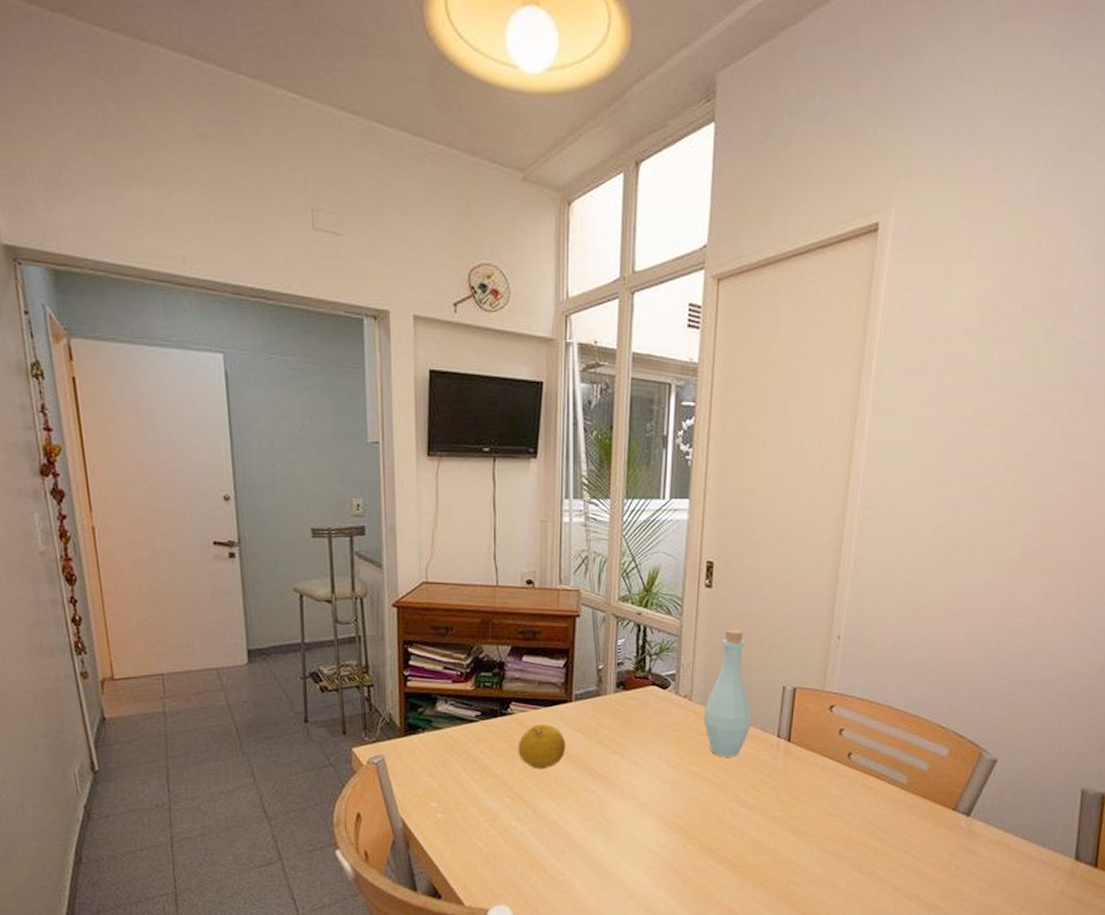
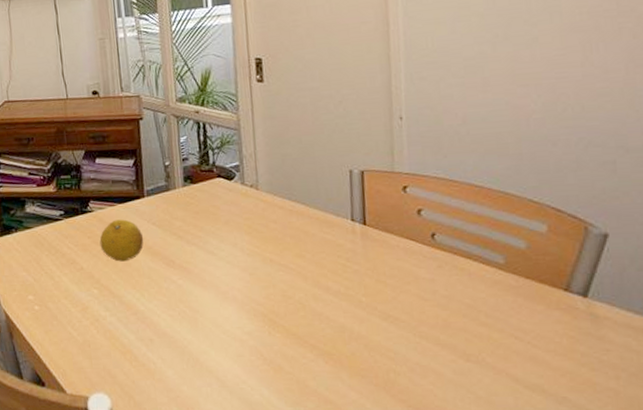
bottle: present [703,629,752,757] -> none [272,118,323,243]

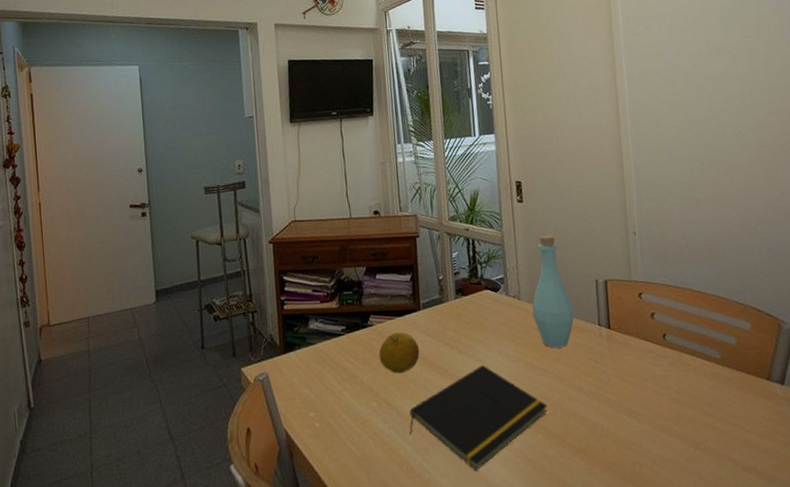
notepad: none [133,256,288,365] -> present [409,364,548,471]
bottle: none [272,118,323,243] -> present [532,234,575,348]

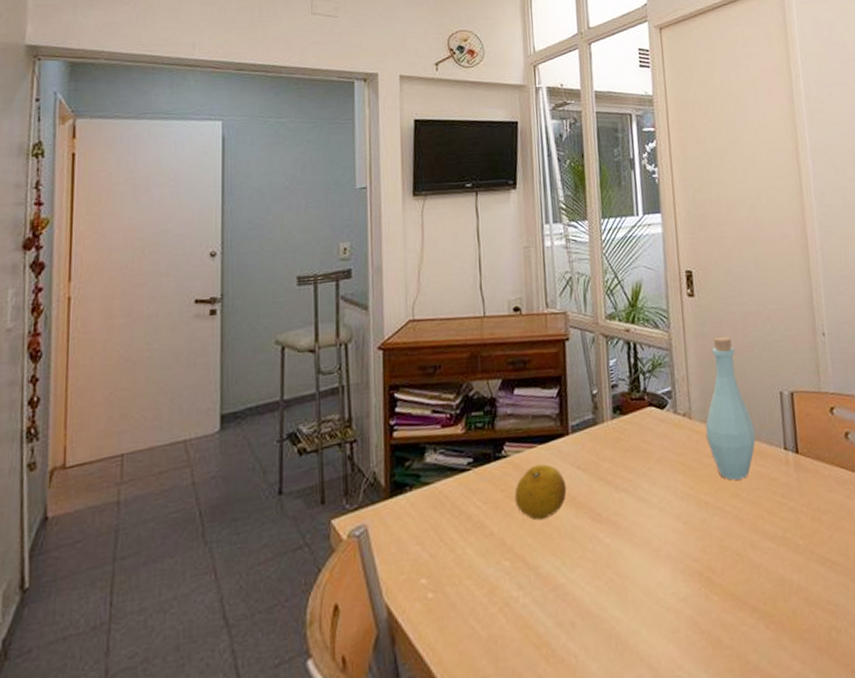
notepad: present [409,364,548,471] -> none [551,504,726,650]

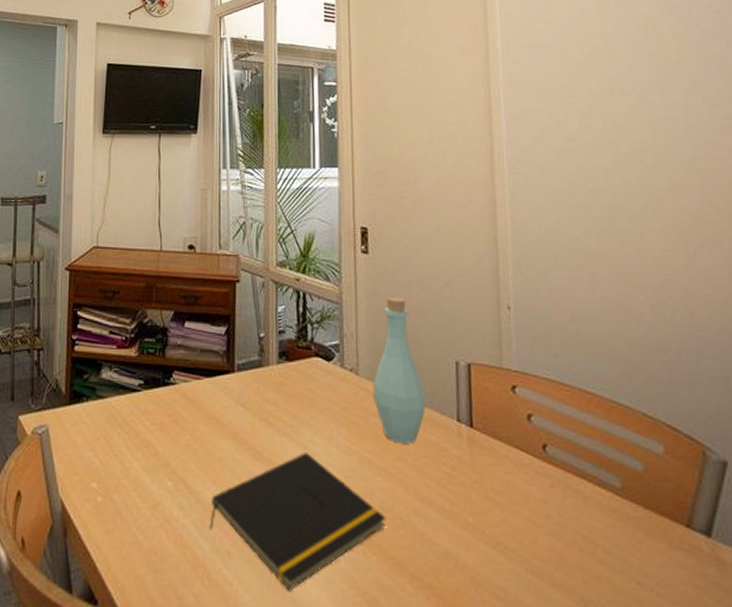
fruit: present [514,464,567,521] -> none [180,396,230,449]
notepad: none [551,504,726,650] -> present [209,451,387,591]

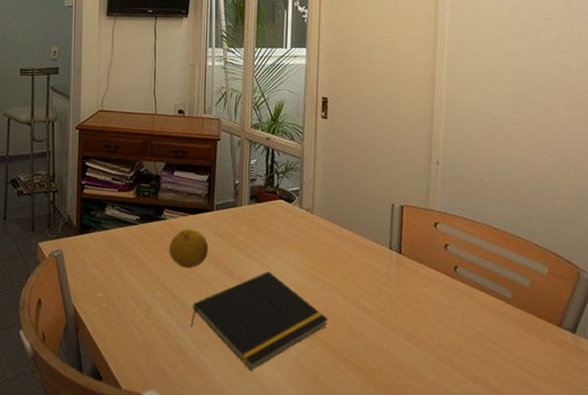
fruit: none [180,396,230,449] -> present [169,229,209,268]
bottle: present [372,296,427,444] -> none [324,153,366,265]

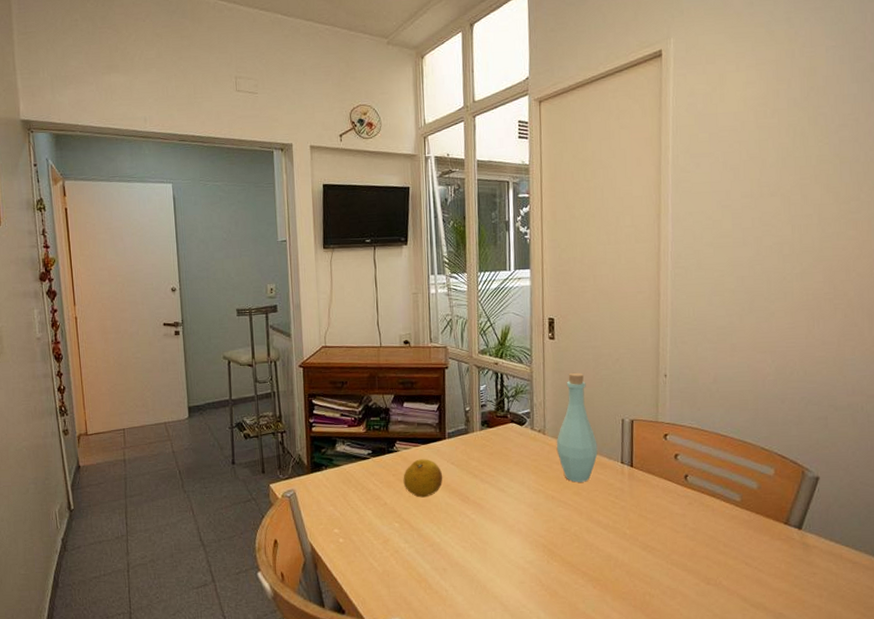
notepad: present [190,270,329,371] -> none [429,493,565,592]
bottle: none [324,153,366,265] -> present [556,372,598,483]

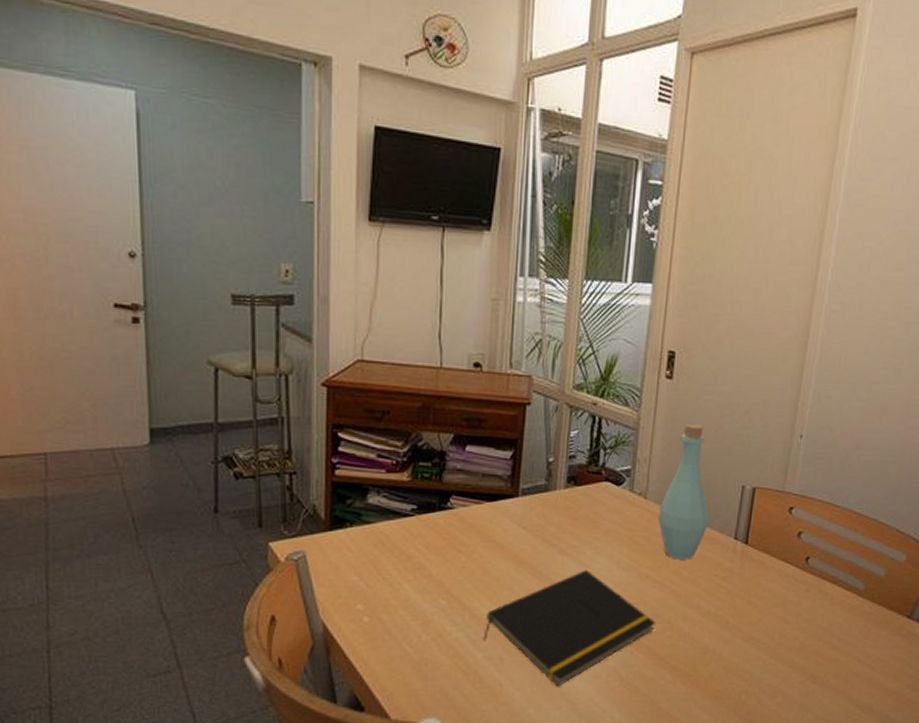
fruit: present [403,459,443,498] -> none [456,520,510,570]
notepad: none [429,493,565,592] -> present [483,569,656,687]

